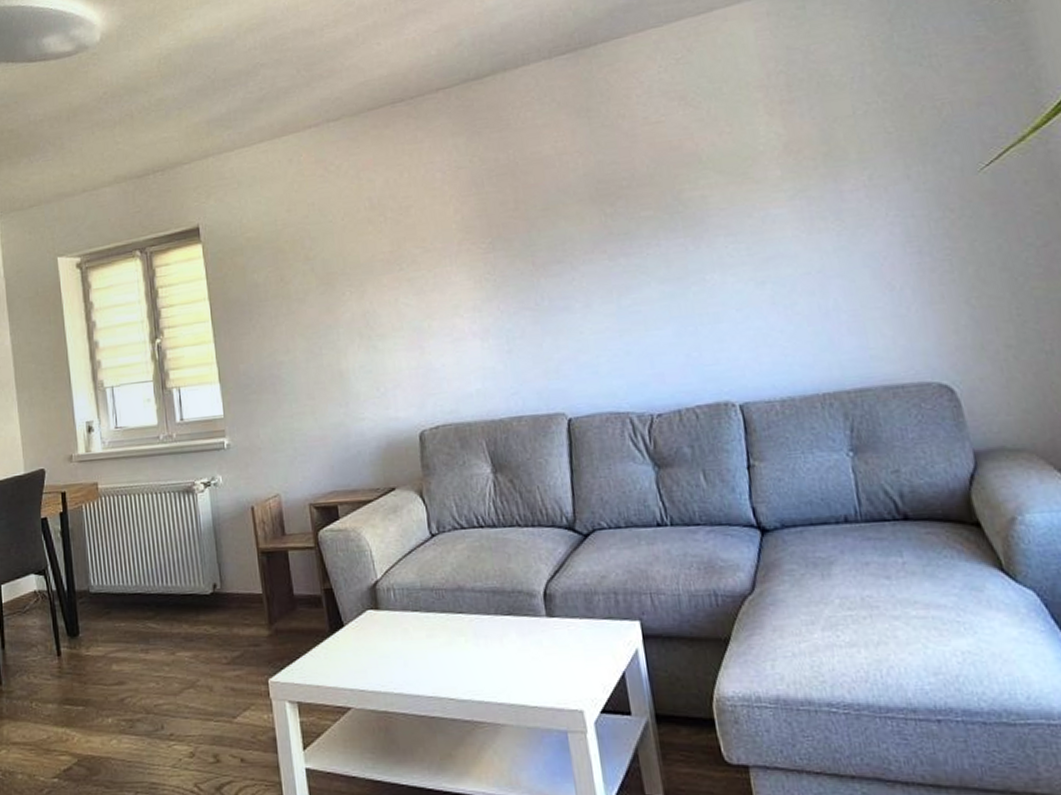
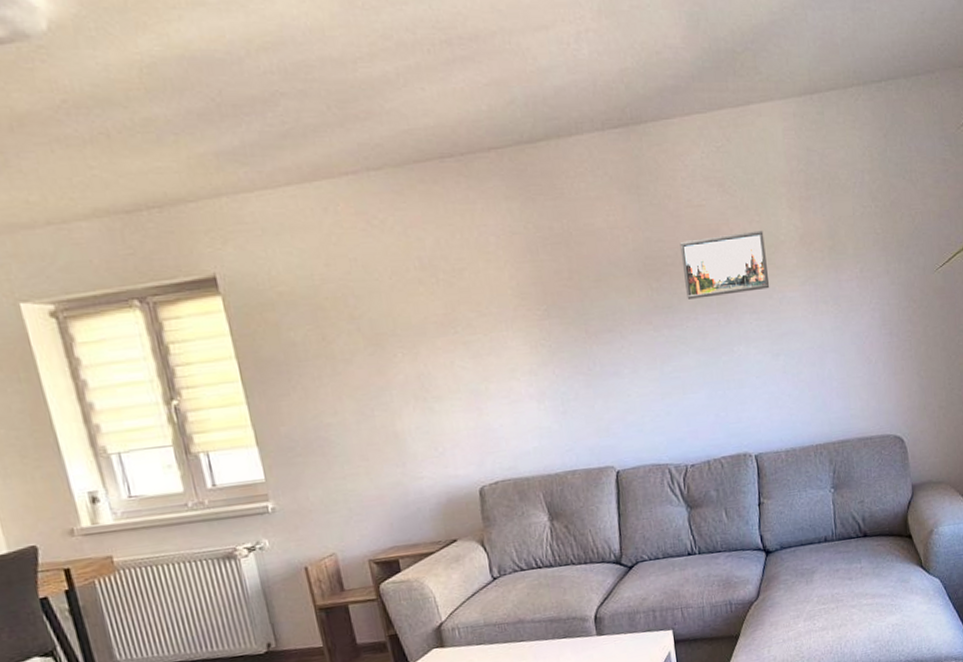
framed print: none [636,142,749,224] -> present [679,230,770,299]

